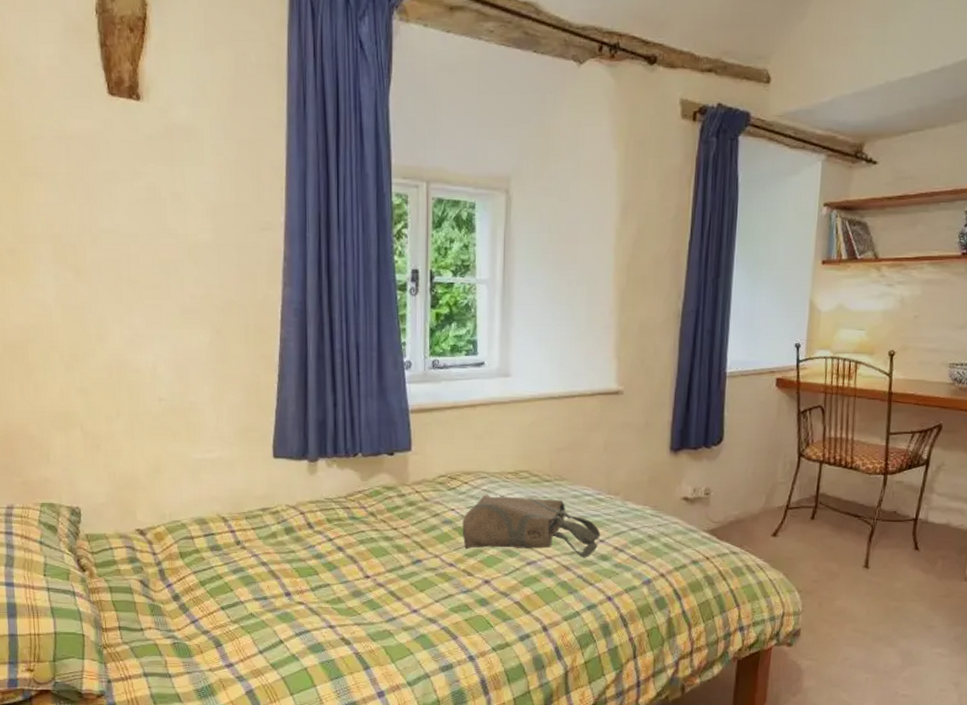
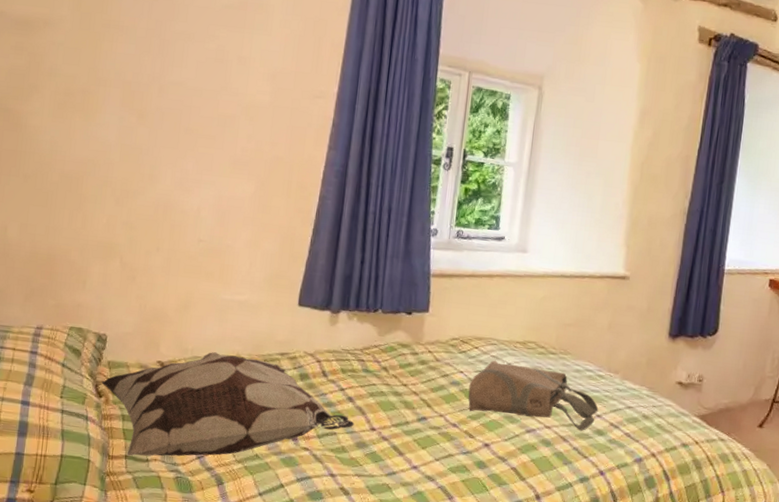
decorative pillow: none [83,515,347,627] -> present [101,352,354,457]

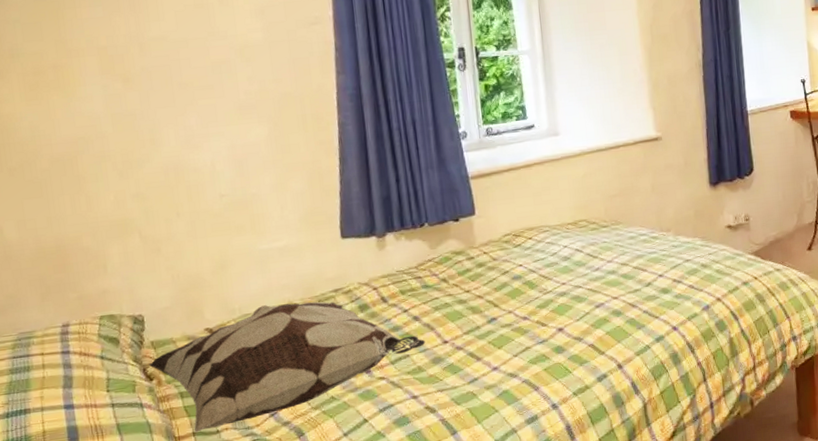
tote bag: present [468,360,599,431] -> none [531,242,659,302]

